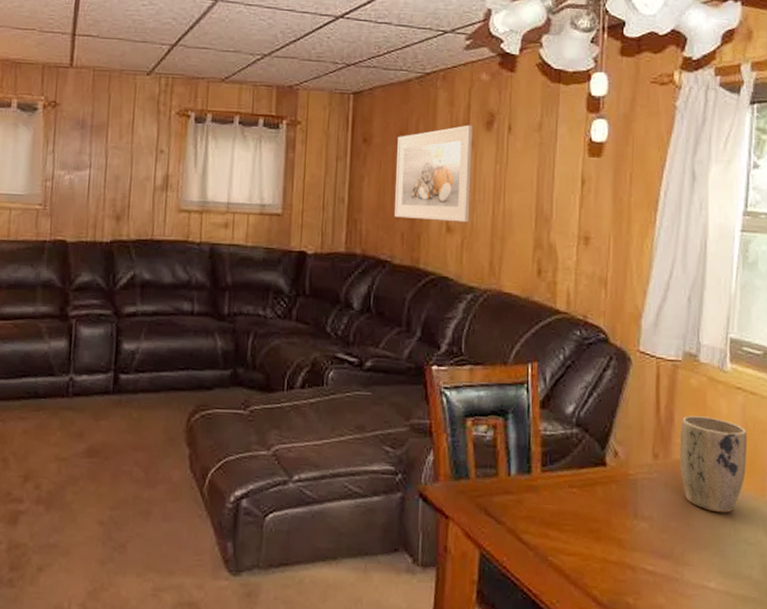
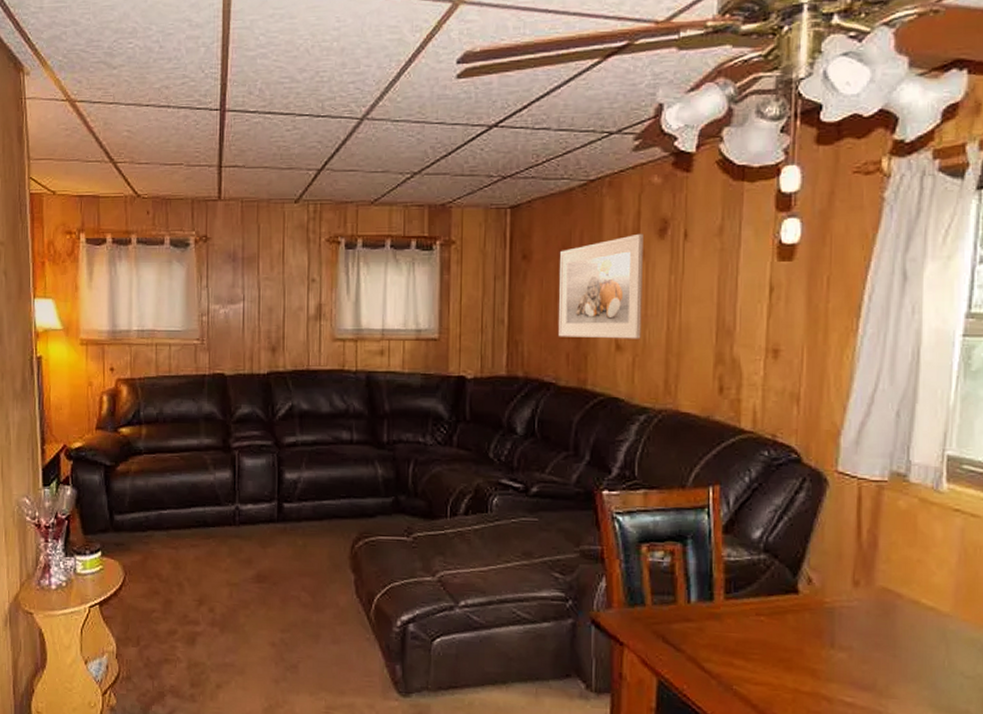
plant pot: present [679,415,747,513] -> none [884,540,967,644]

